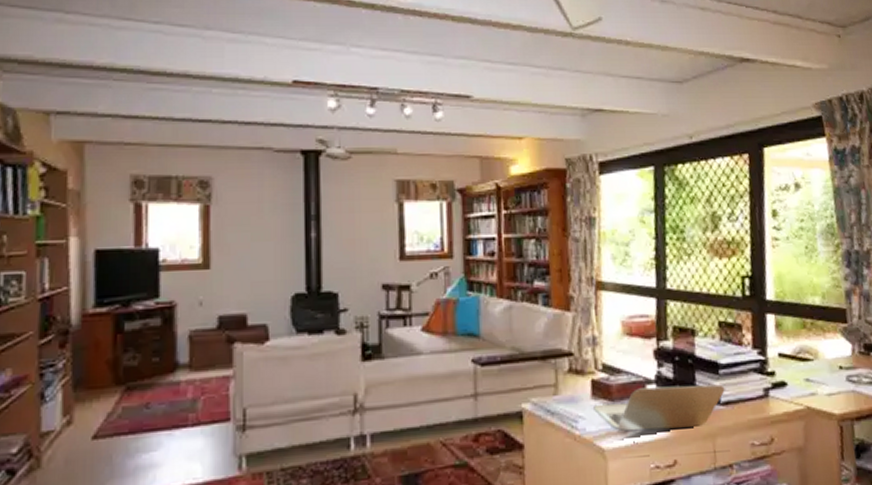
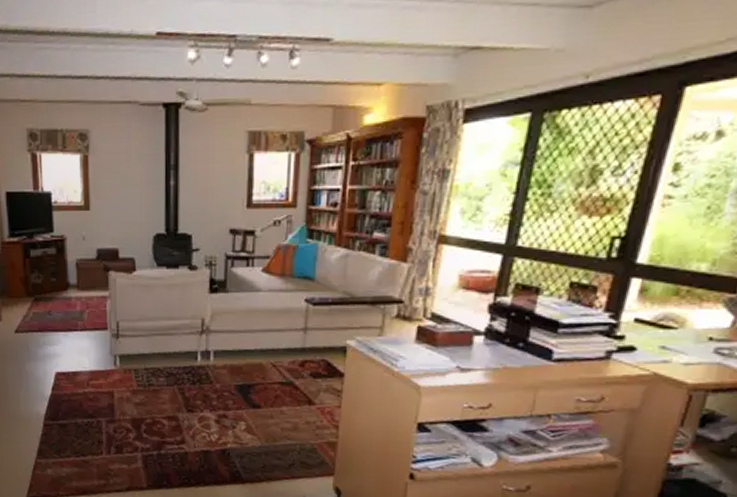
laptop: present [593,384,725,432] -> none [416,338,561,379]

